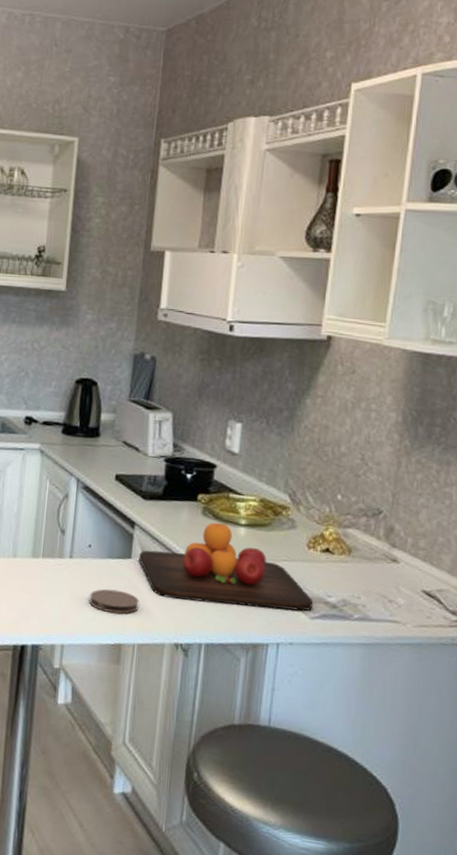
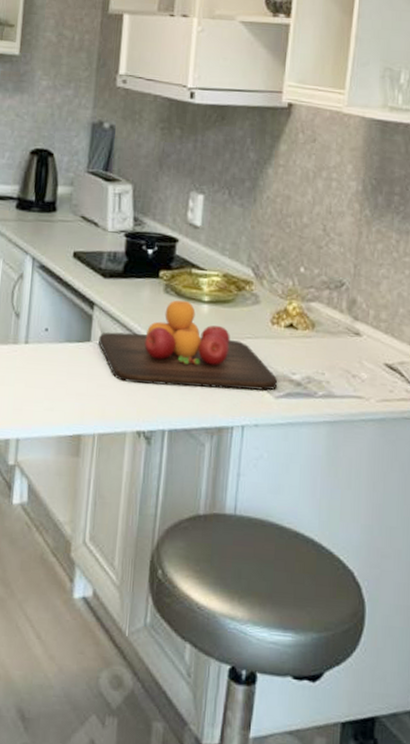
coaster: present [89,589,139,614] -> none [46,375,99,402]

